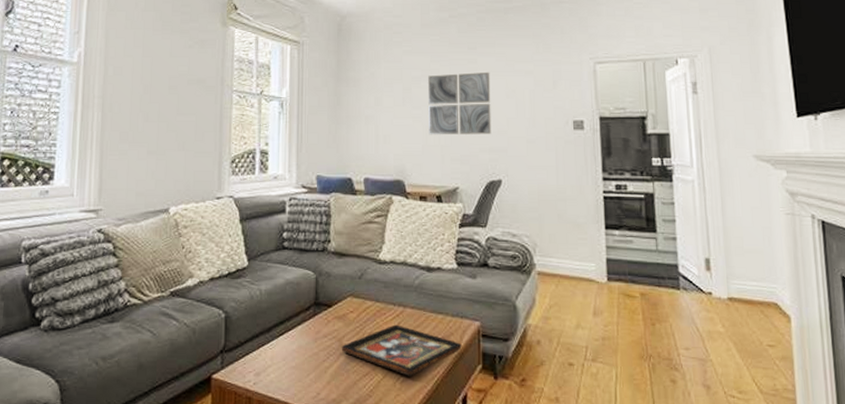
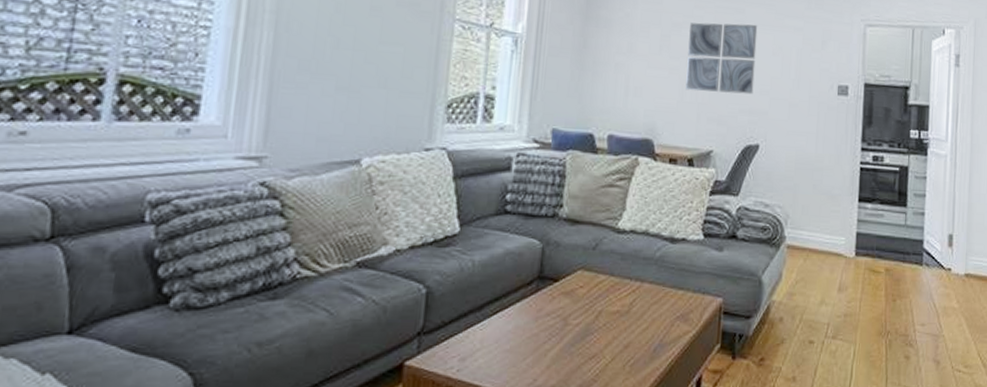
decorative tray: present [341,324,462,376] -> none [565,301,701,358]

